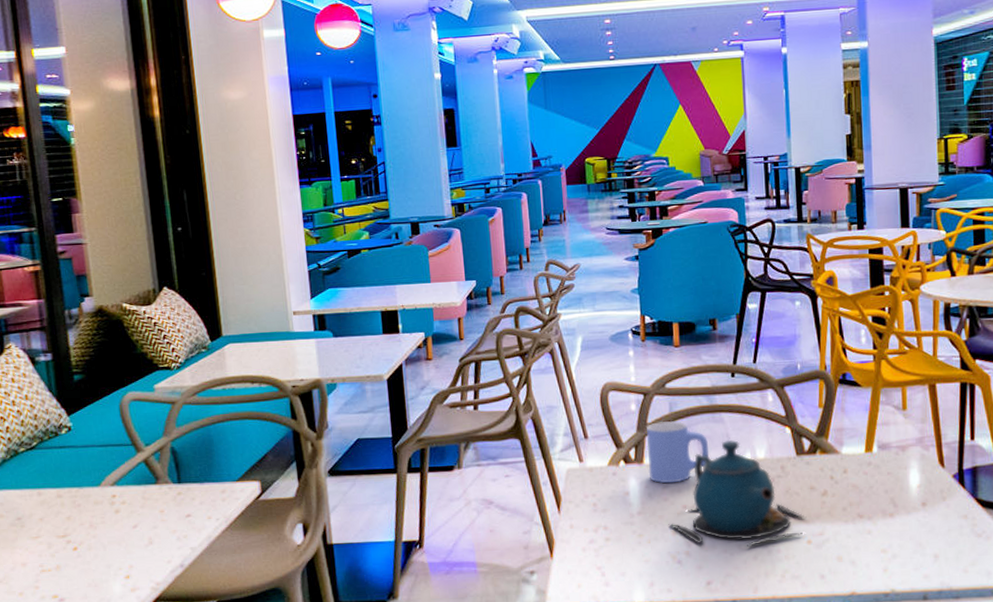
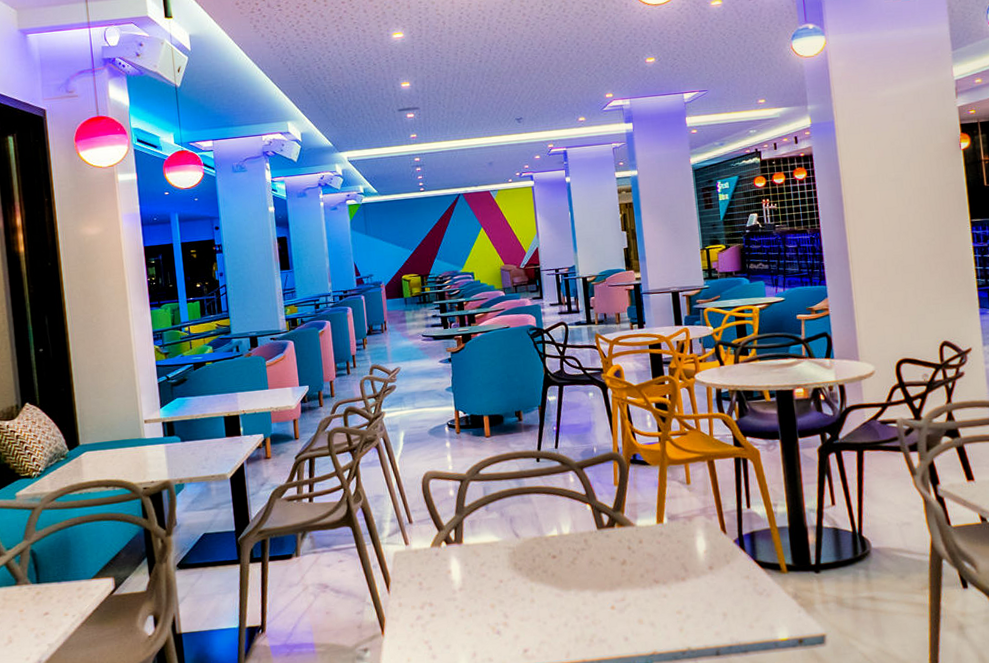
mug: present [646,420,710,484] -> none [464,503,521,561]
teapot: present [668,439,807,547] -> none [487,518,609,615]

